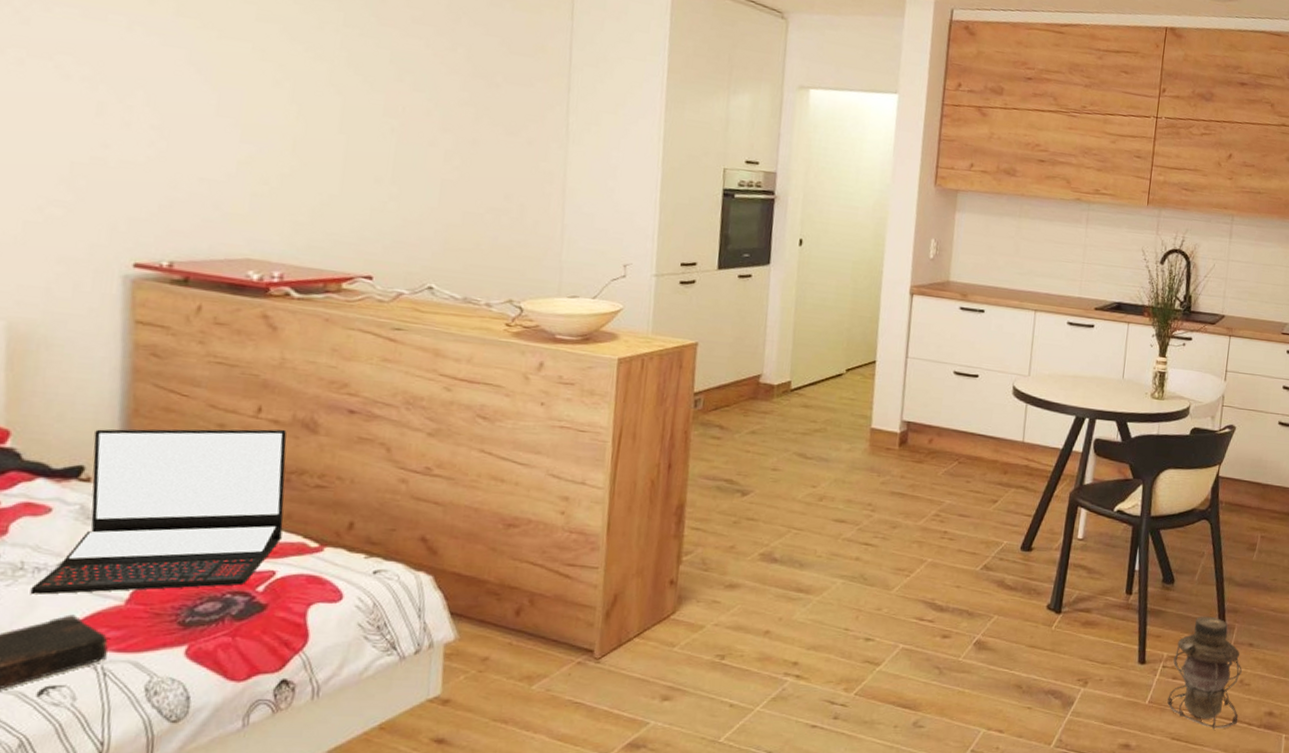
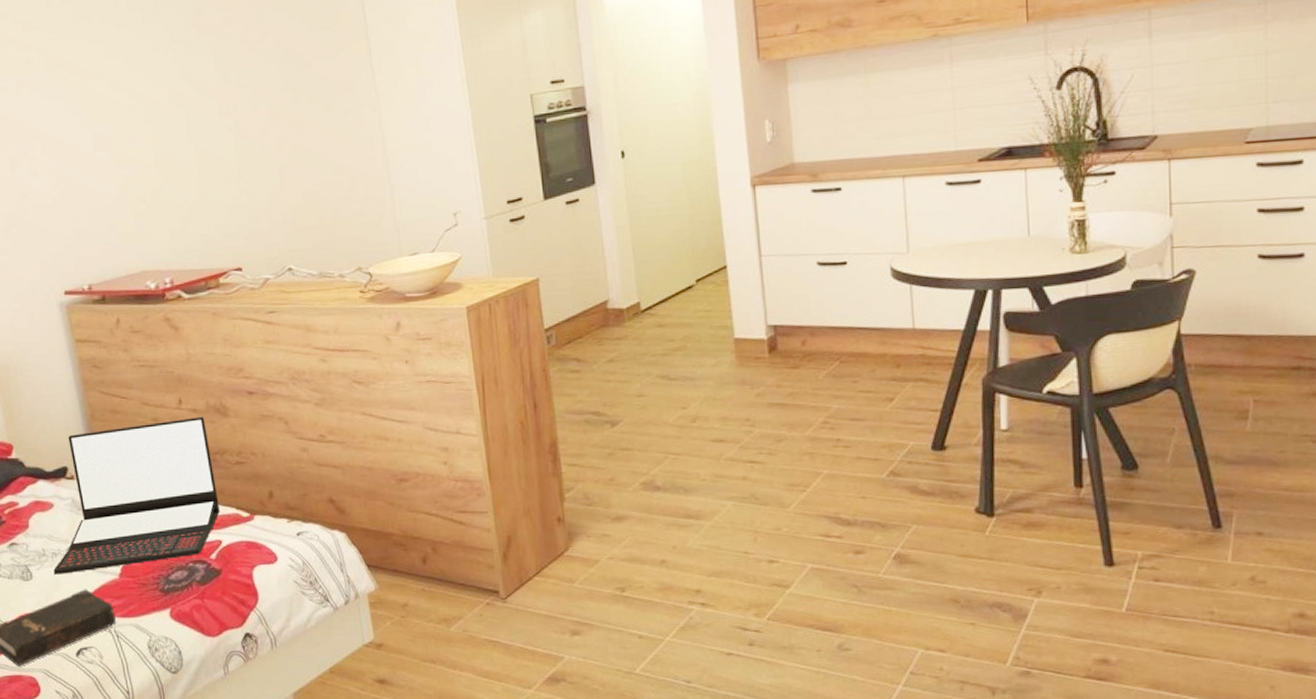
lantern: present [1167,616,1242,730] -> none [1151,504,1255,638]

